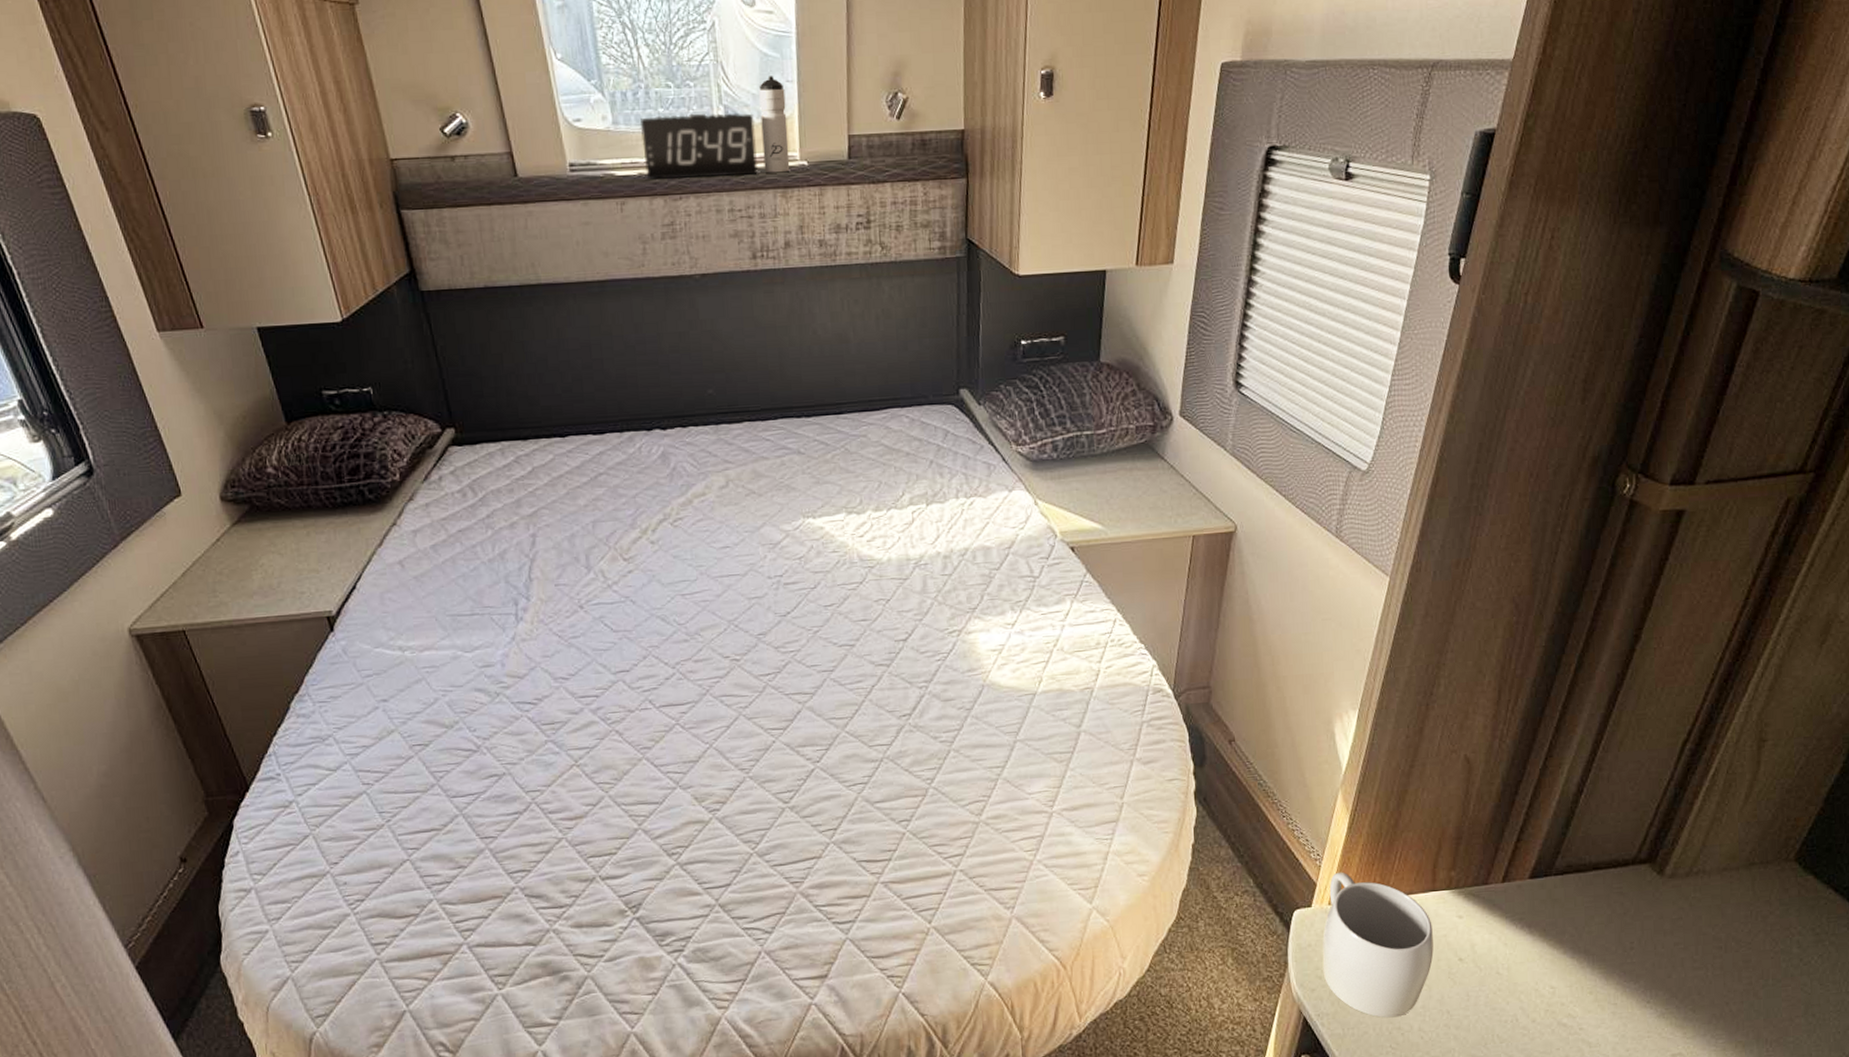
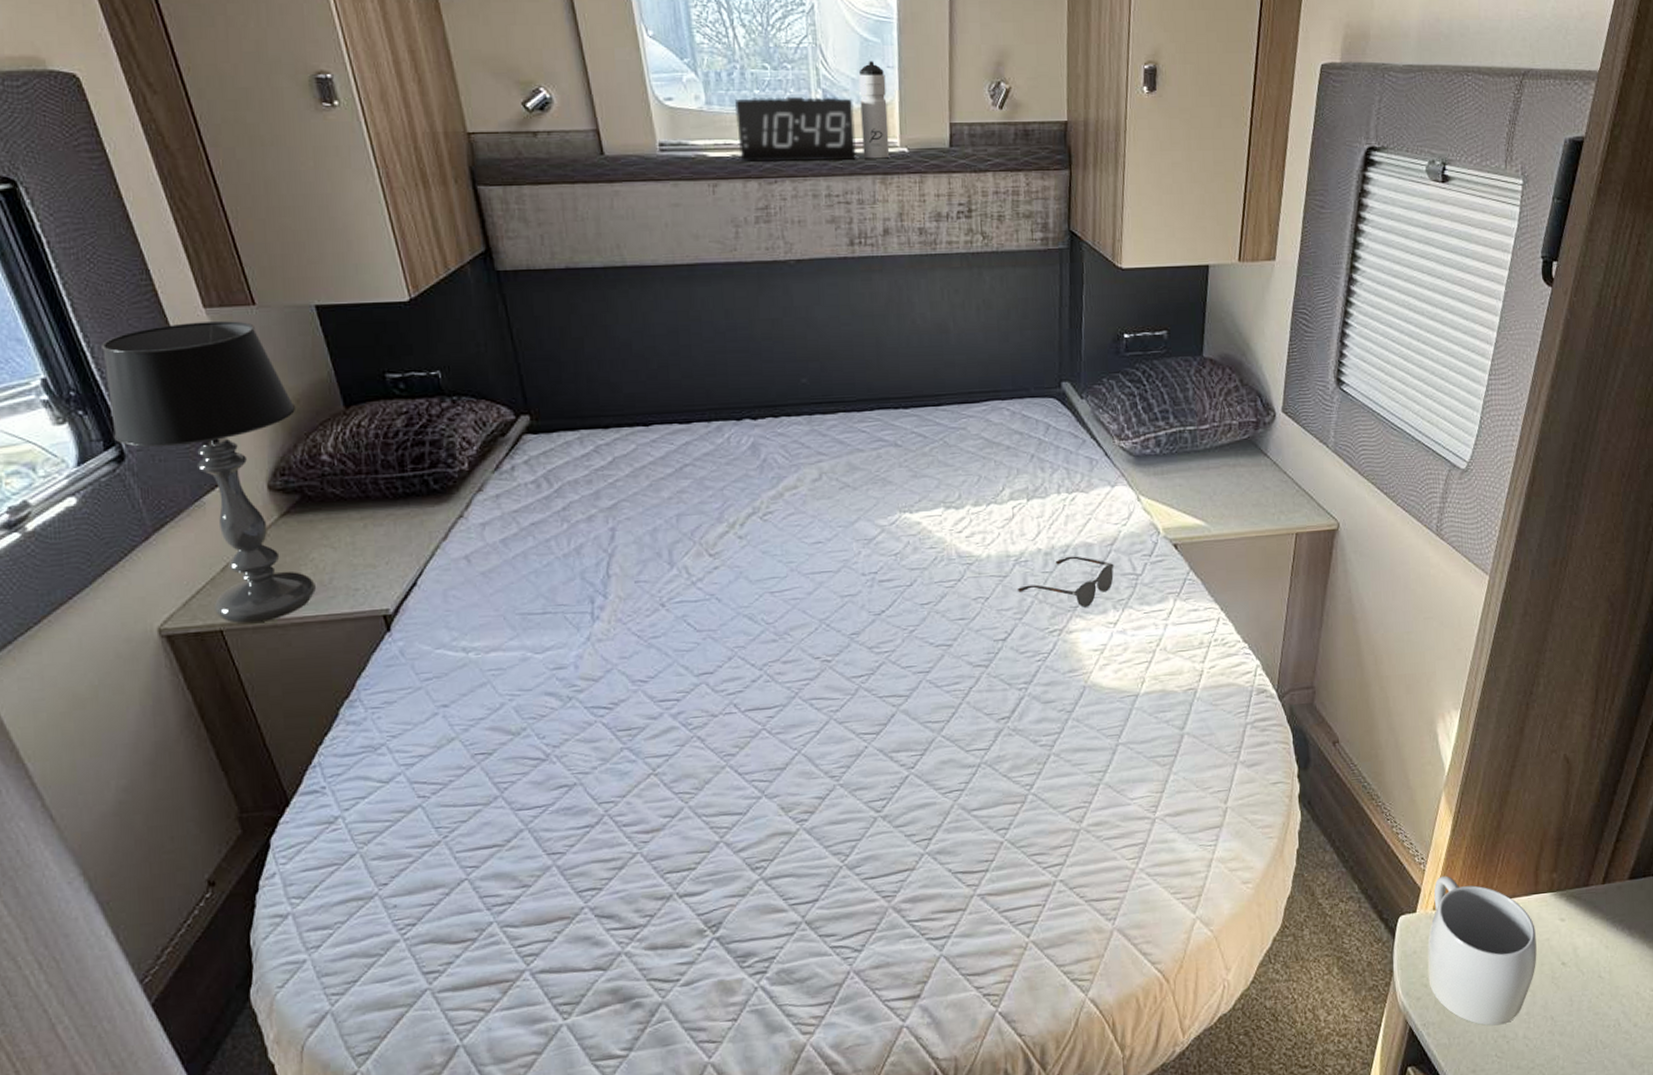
table lamp: none [69,343,267,625] -> present [102,321,317,624]
sunglasses: none [918,559,1012,609] -> present [1018,556,1114,607]

